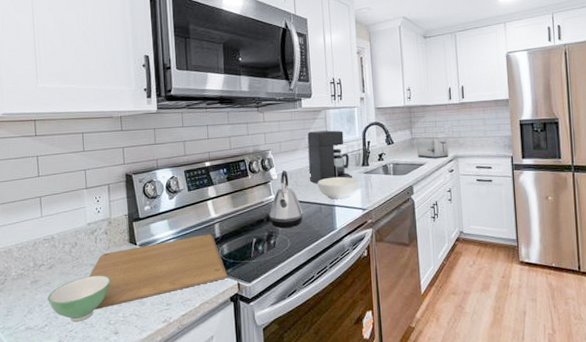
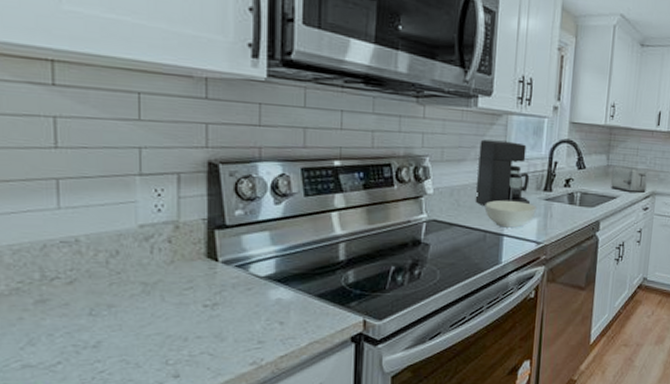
bowl: present [47,275,112,322] -> none [62,298,174,359]
chopping board: present [89,233,228,310] -> none [138,255,351,344]
kettle: present [268,170,303,228] -> none [415,184,462,257]

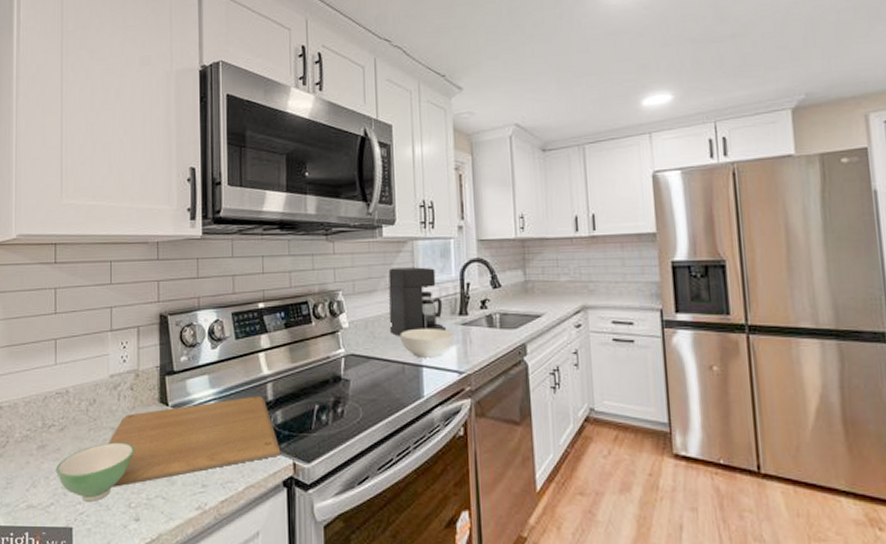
bowl: none [62,298,174,359] -> present [55,442,135,501]
chopping board: none [138,255,351,344] -> present [109,395,281,487]
toaster: present [611,165,648,194] -> none [531,279,575,309]

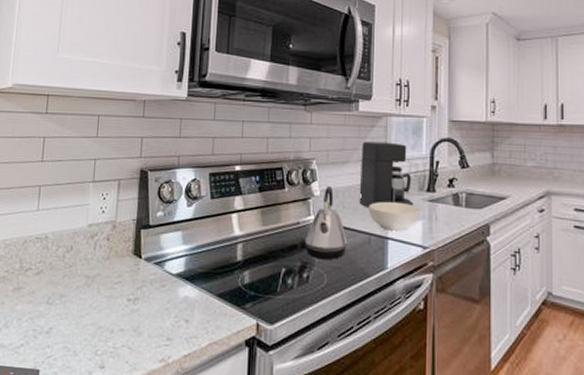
bowl: present [55,442,135,501] -> none [28,289,106,346]
chopping board: present [109,395,281,487] -> none [80,255,246,334]
kettle: none [336,317,381,393] -> present [304,186,348,260]

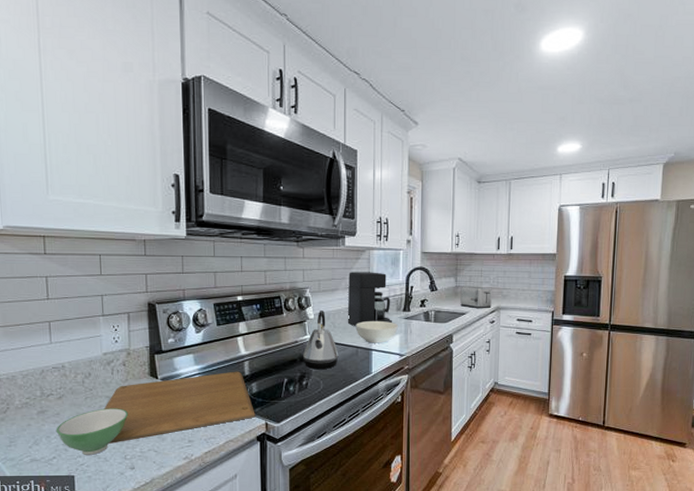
bowl: none [28,289,106,346] -> present [56,408,129,455]
chopping board: none [80,255,246,334] -> present [104,371,255,444]
toaster: none [499,163,540,194] -> present [460,286,492,309]

